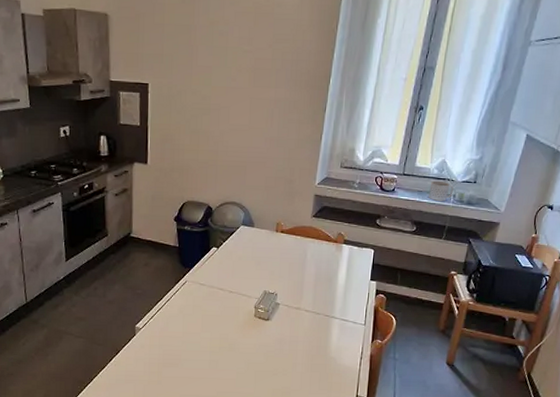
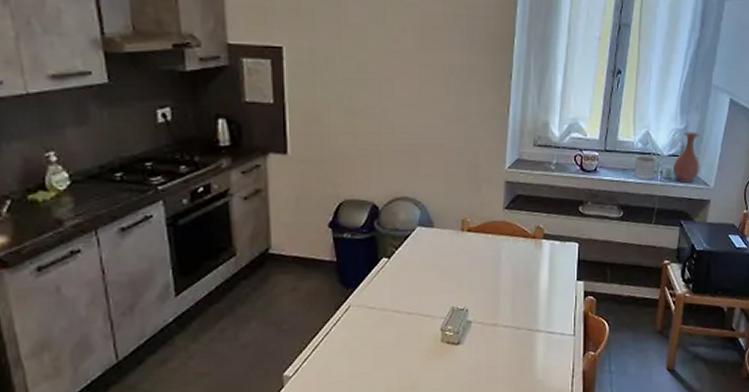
vase: none [465,162,494,207] -> present [672,132,700,184]

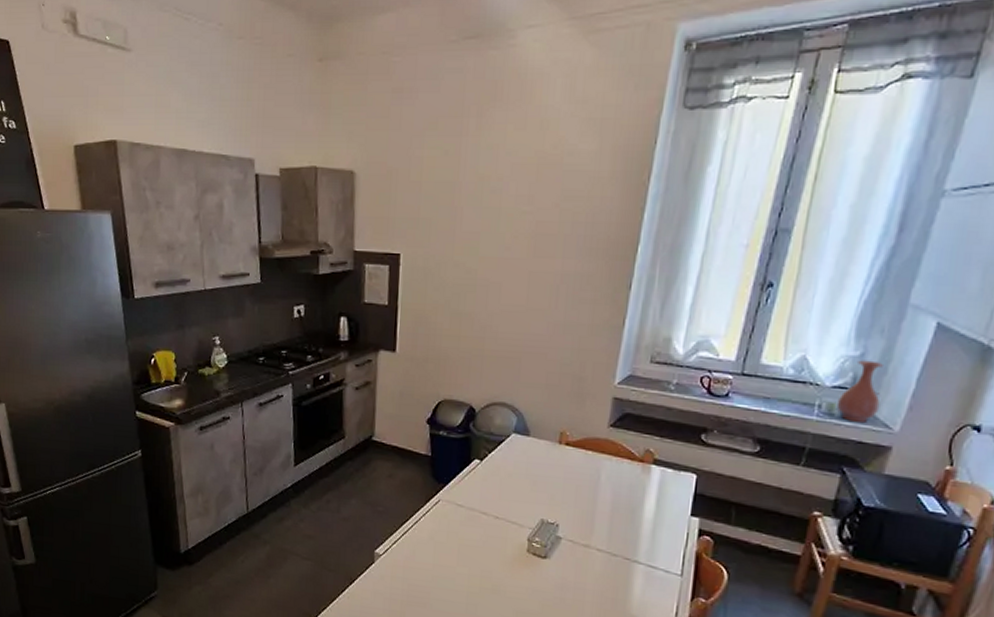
mug: present [633,156,660,181] -> none [778,384,819,414]

